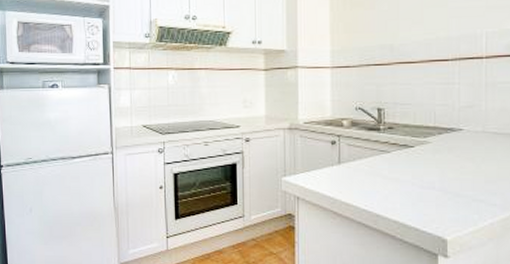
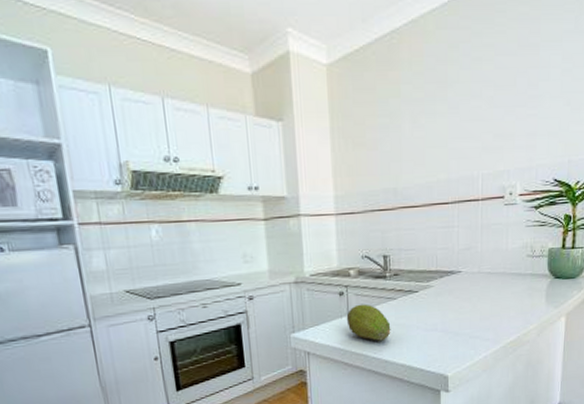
fruit: none [337,154,384,193] -> present [346,304,391,341]

